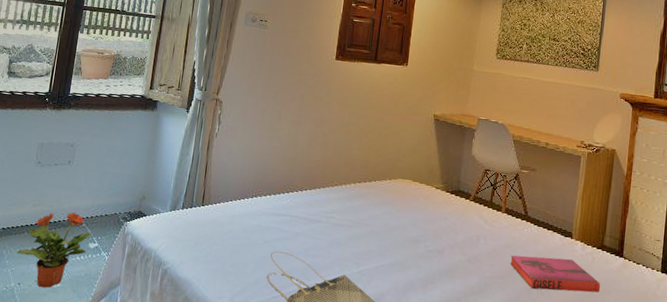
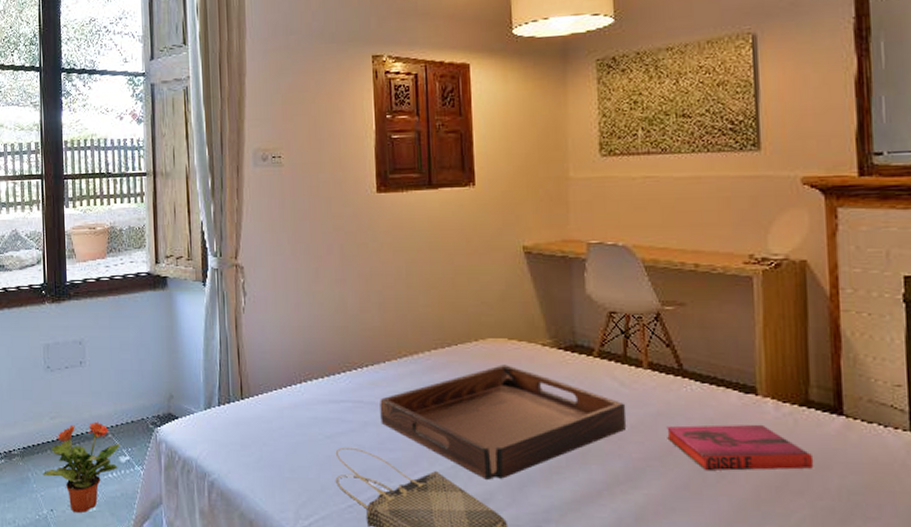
serving tray: none [309,199,486,284] -> present [380,365,627,480]

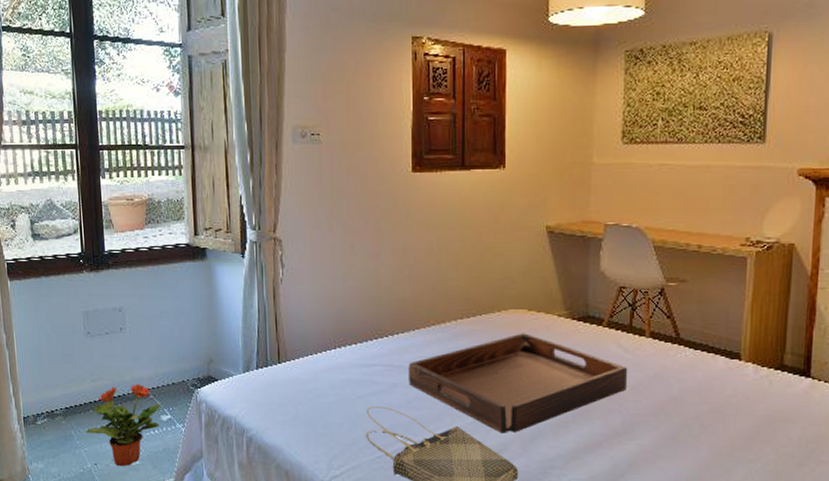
hardback book: present [667,424,814,471] -> none [661,385,782,424]

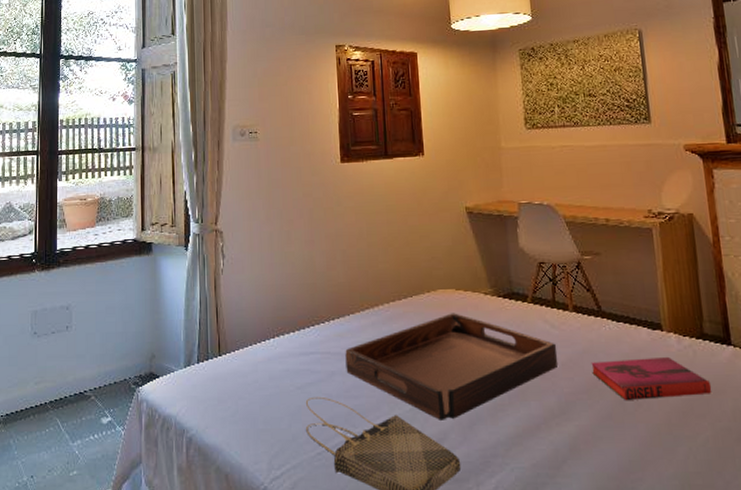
potted plant: present [85,383,161,466] -> none [24,384,102,477]
hardback book: none [661,385,782,424] -> present [591,356,712,400]

